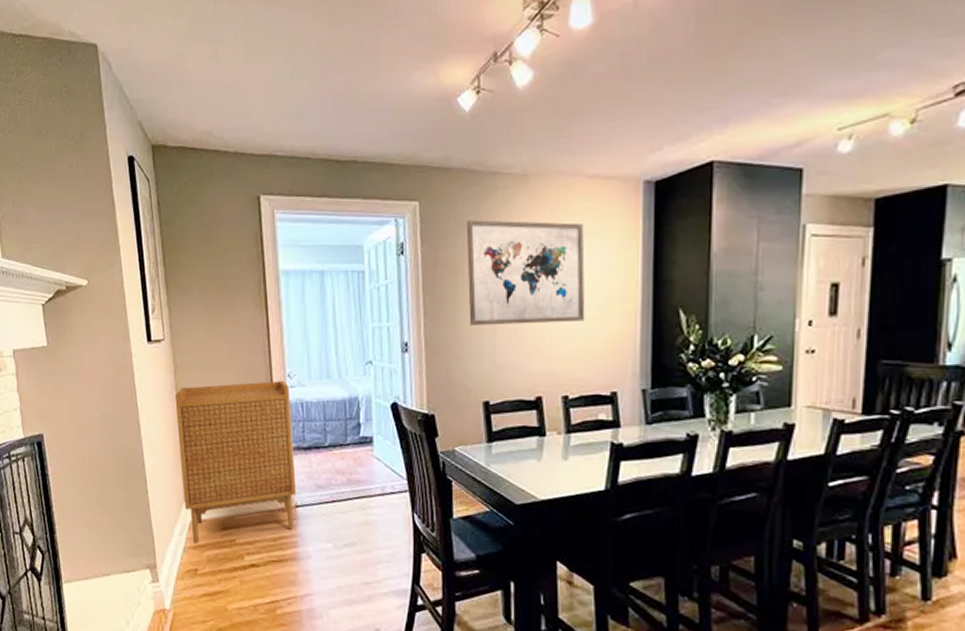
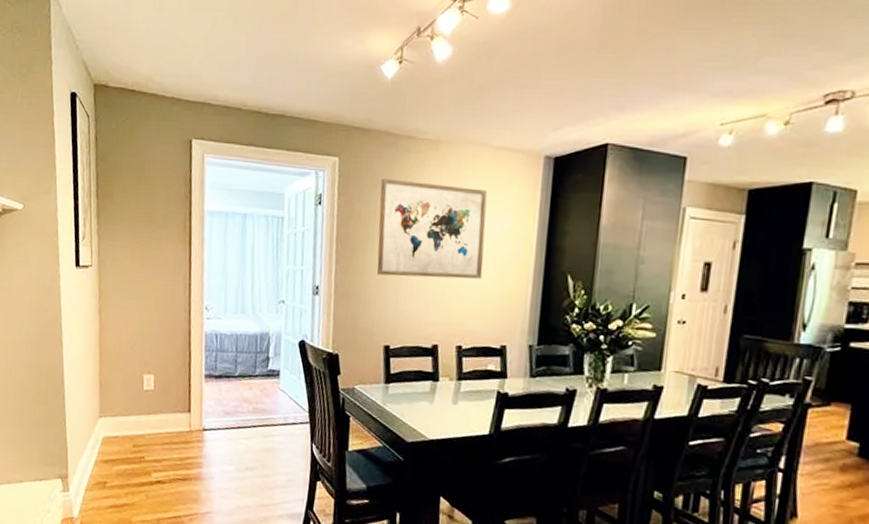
cabinet: present [175,380,297,544] -> none [97,311,206,458]

